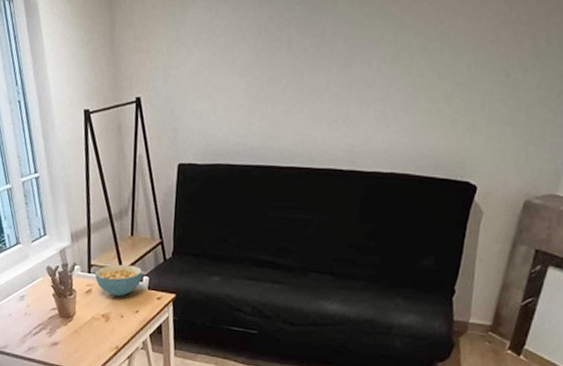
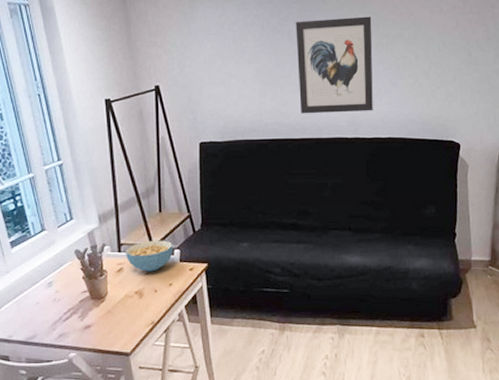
wall art: none [292,23,390,140] -> present [296,16,373,114]

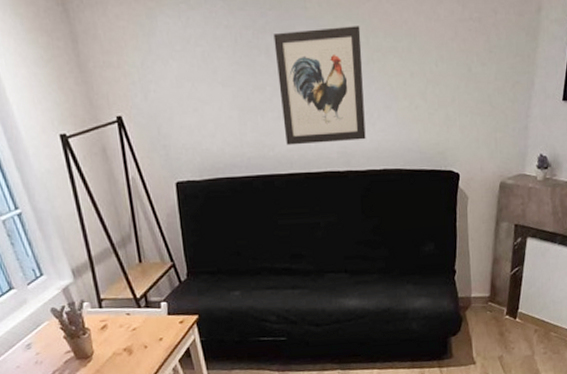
cereal bowl: present [125,240,173,272] -> none [106,293,160,328]

